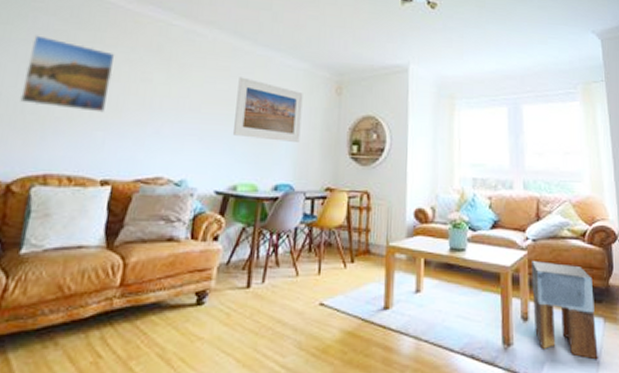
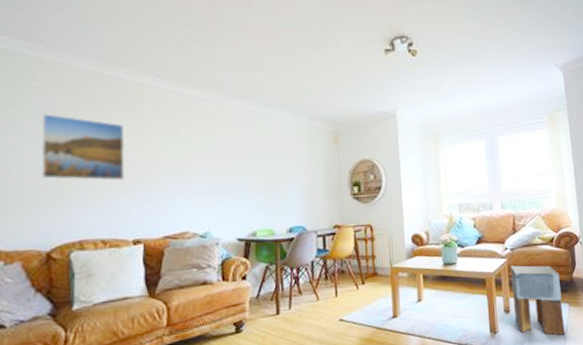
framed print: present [233,77,303,142] -> none [244,135,307,190]

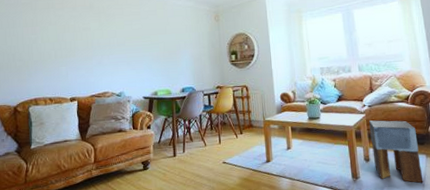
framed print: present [40,114,125,181] -> none [10,8,64,55]

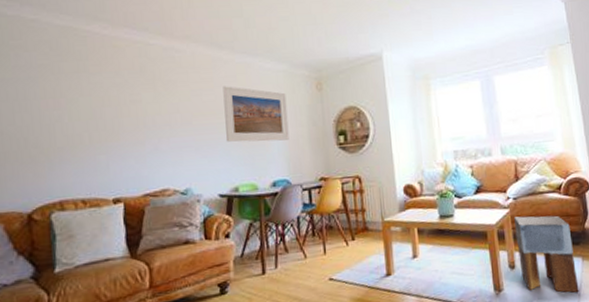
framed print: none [147,18,195,59] -> present [223,86,290,142]

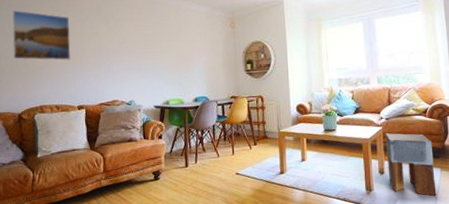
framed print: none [19,72,103,139] -> present [12,10,71,60]
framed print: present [223,86,290,142] -> none [158,23,208,67]

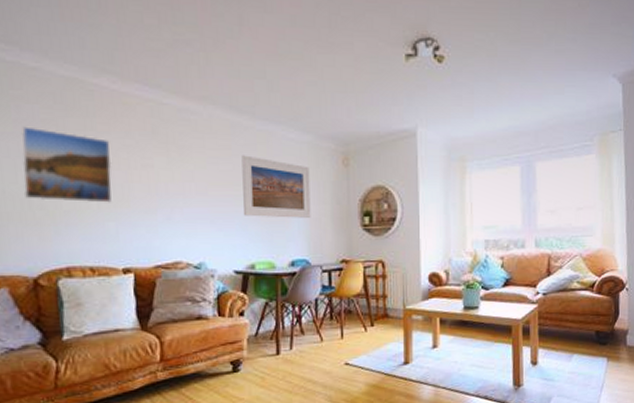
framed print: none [158,23,208,67] -> present [241,155,311,218]
stool: present [386,133,436,196] -> none [541,312,600,393]

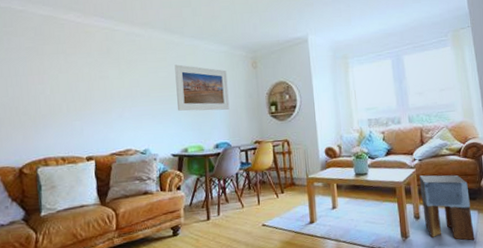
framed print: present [22,126,112,203] -> none [11,53,78,108]
stool: none [541,312,600,393] -> present [419,175,475,241]

